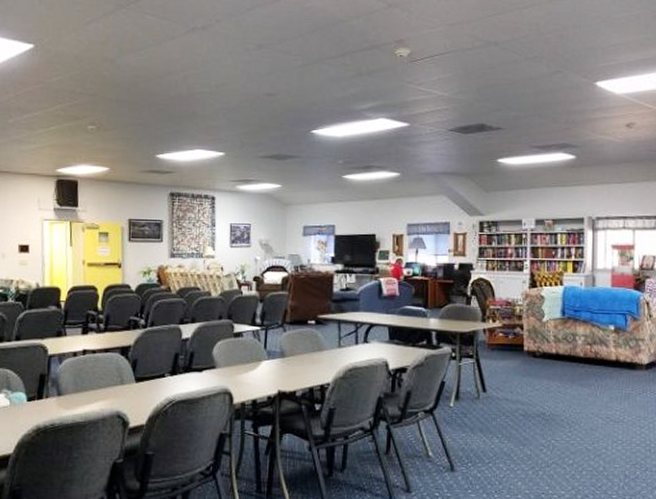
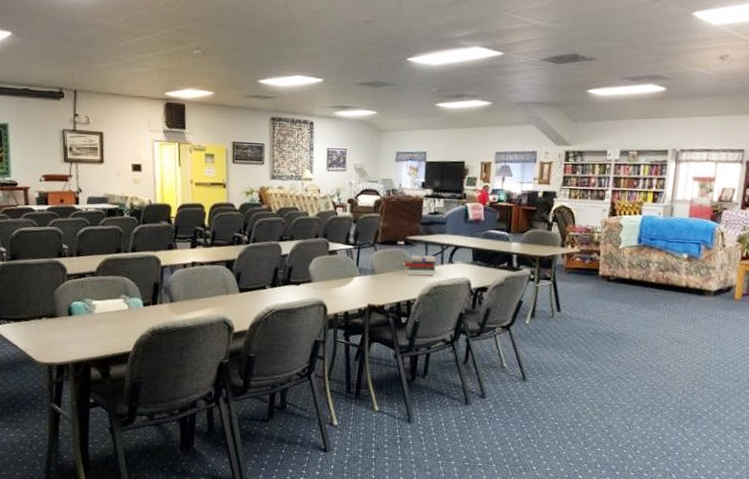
books: none [313,335,352,359] -> present [402,255,437,277]

